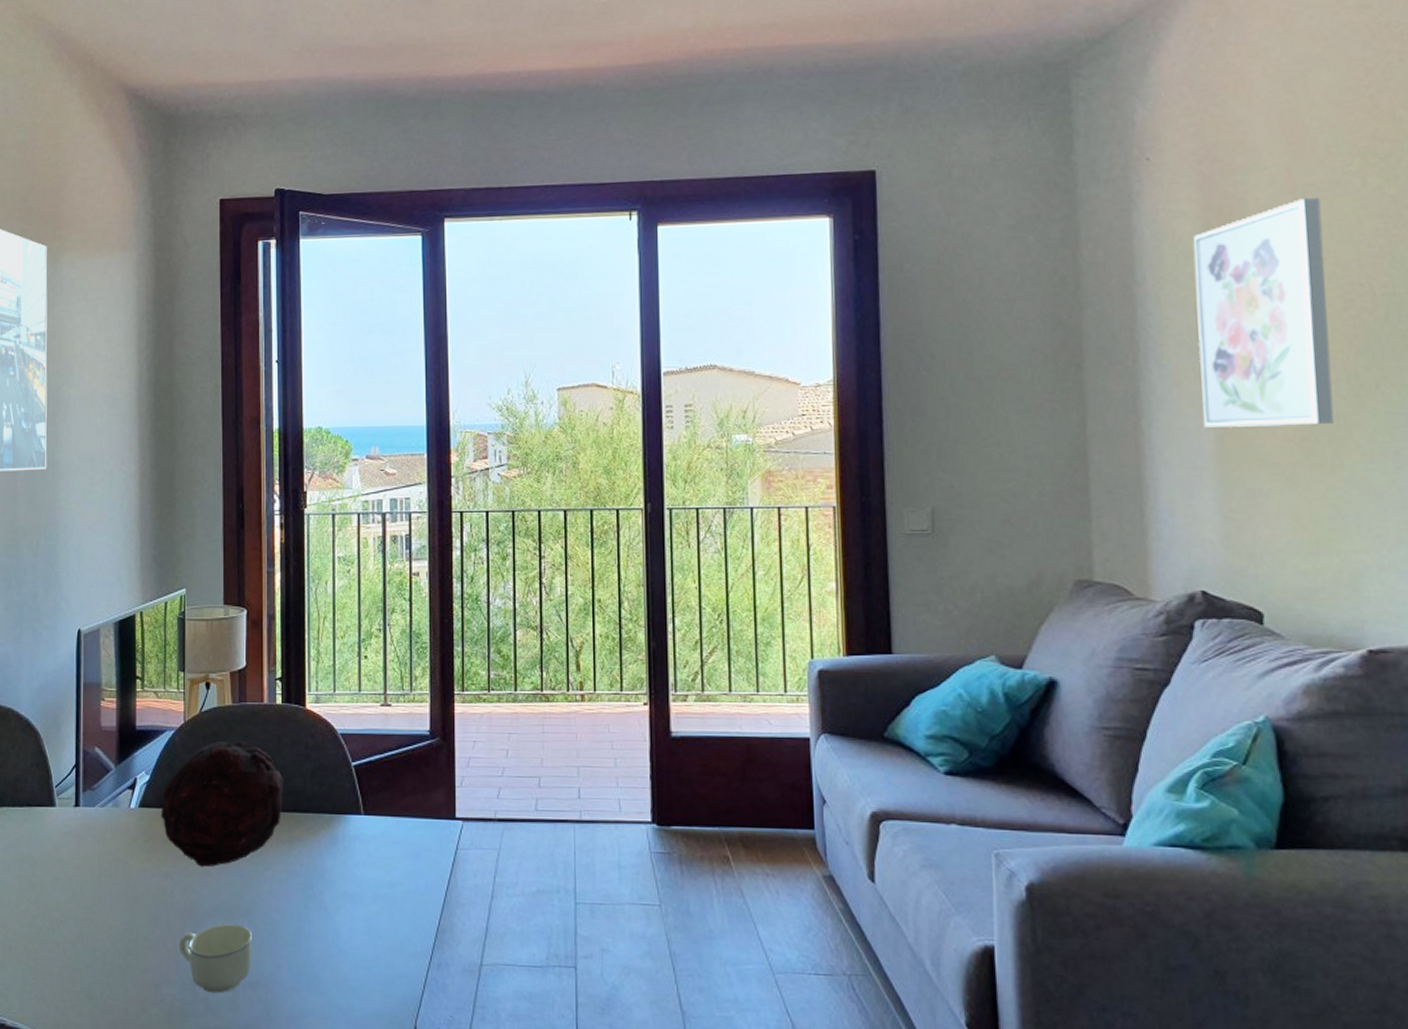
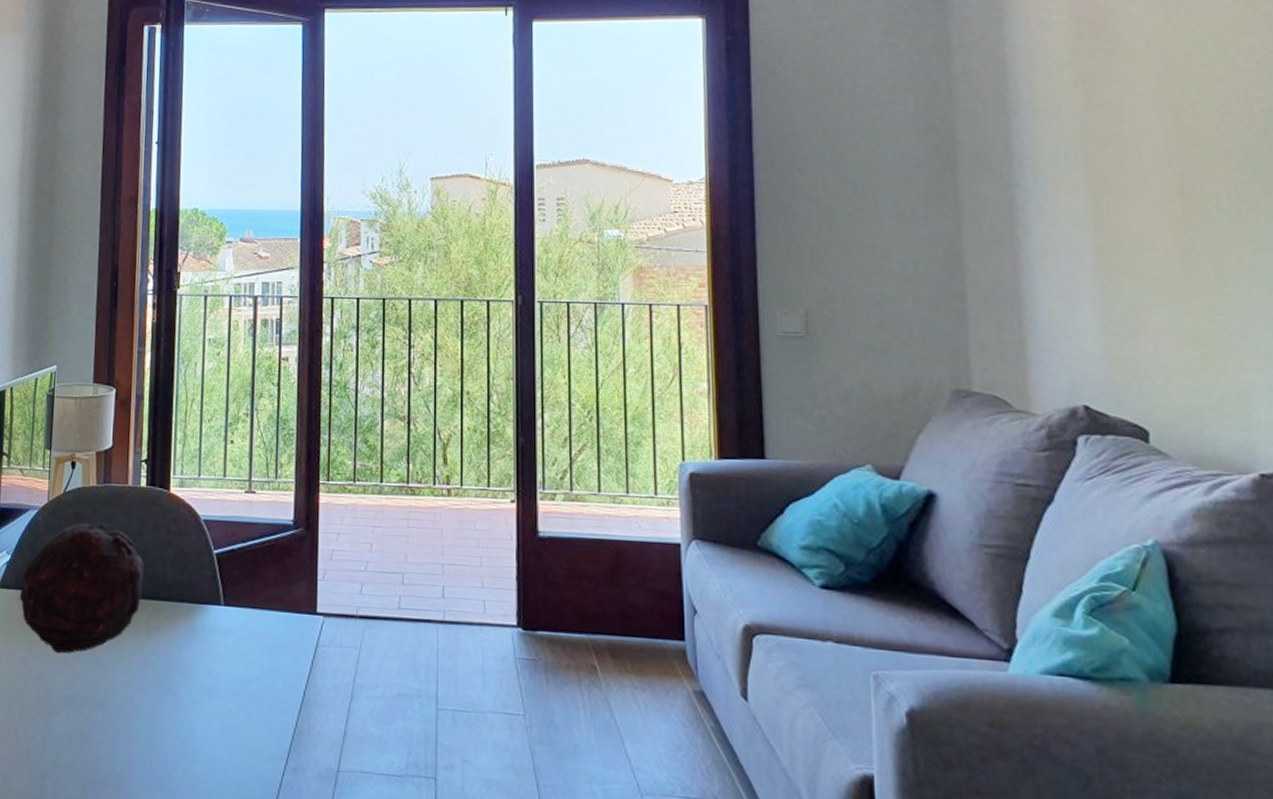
cup: present [179,923,252,994] -> none [30,714,105,790]
wall art: present [1193,198,1335,427] -> none [1065,12,1216,239]

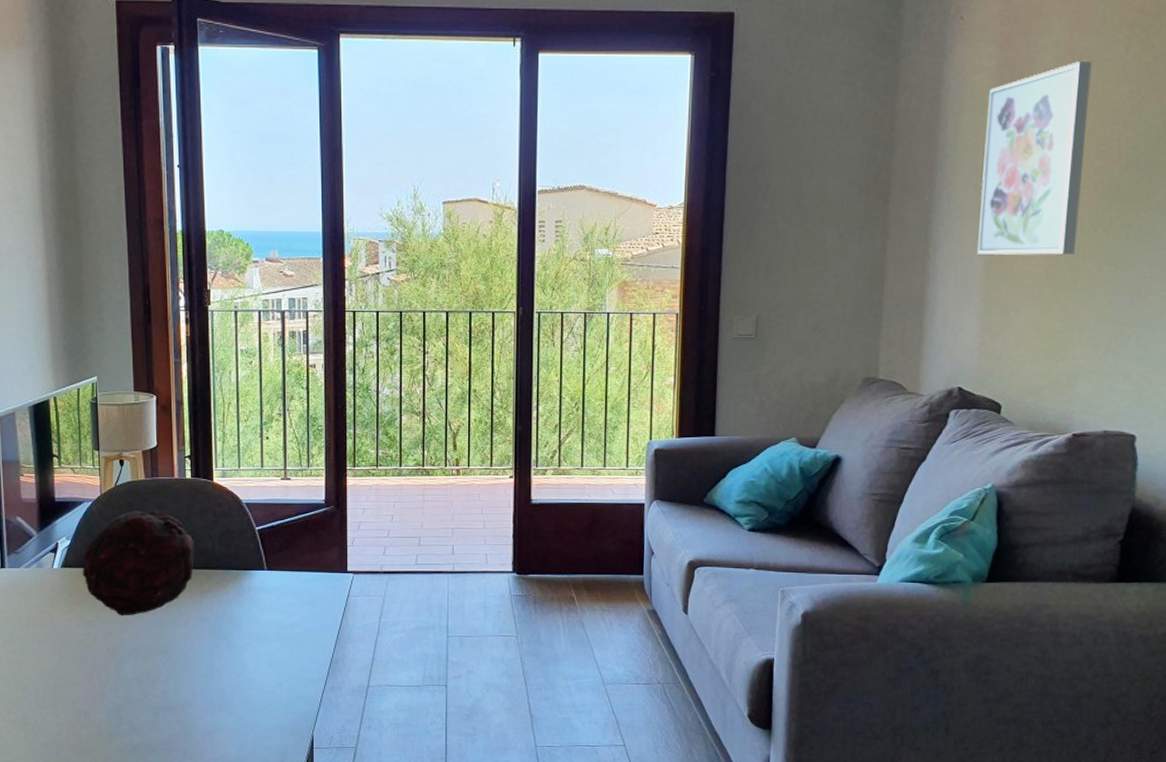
wall art: none [1065,12,1216,239] -> present [977,61,1092,255]

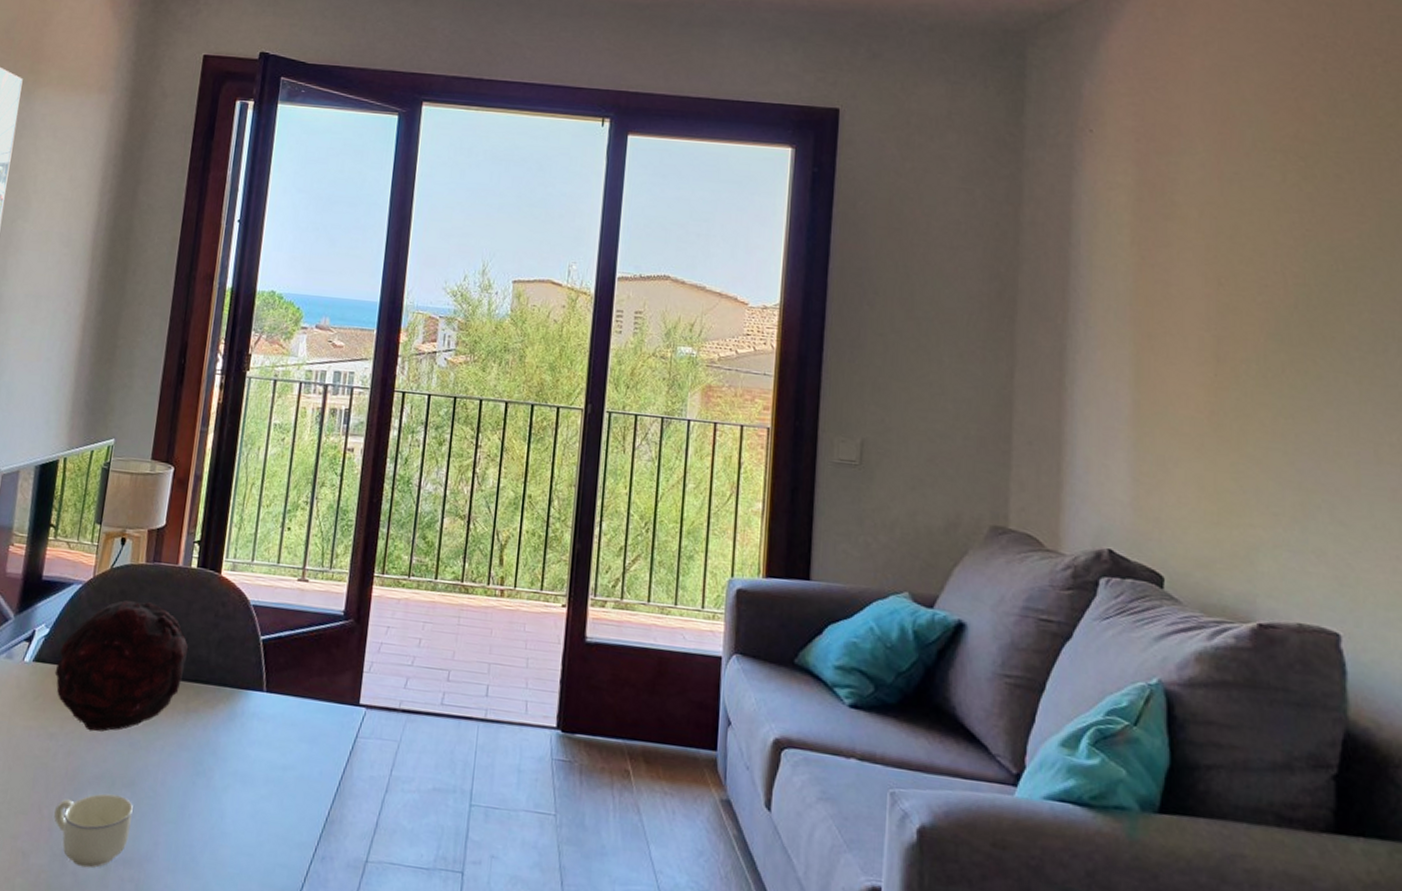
cup: none [104,661,170,717] -> present [54,793,133,869]
wall art: present [977,61,1092,255] -> none [1123,185,1244,401]

